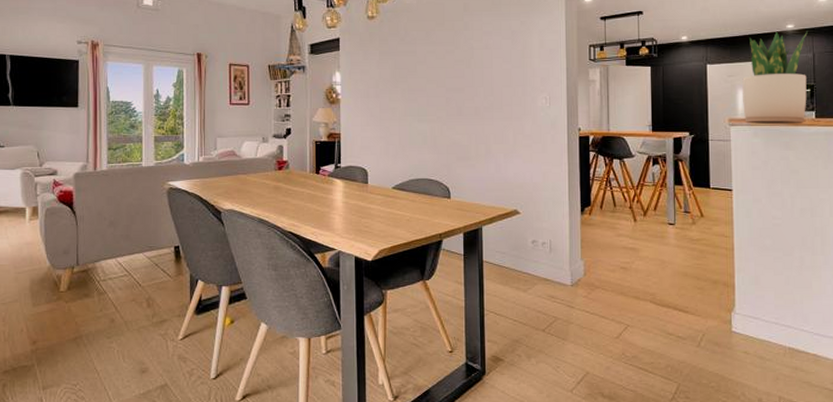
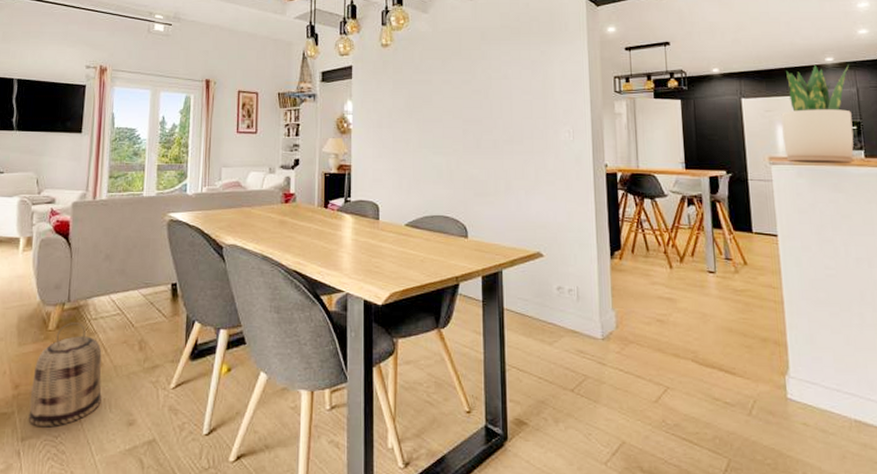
basket: none [48,284,115,377] -> present [28,322,102,428]

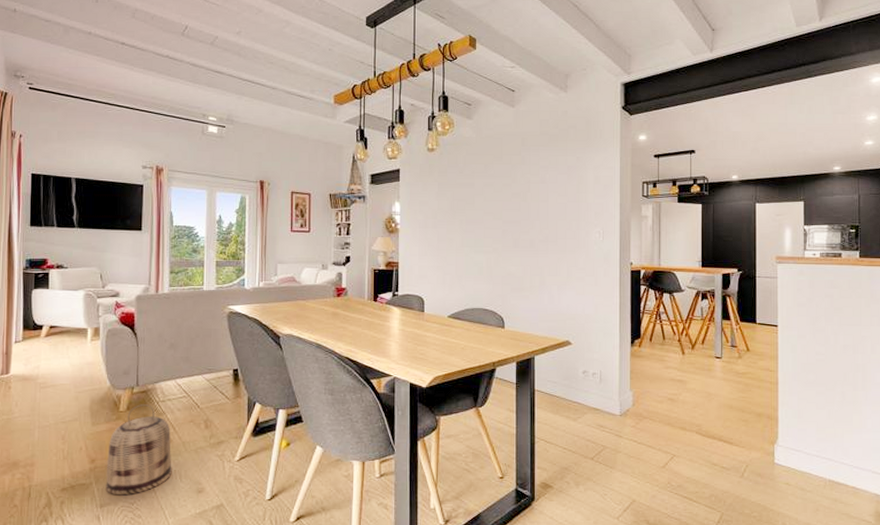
planter: present [781,64,854,164] -> none [790,173,855,264]

